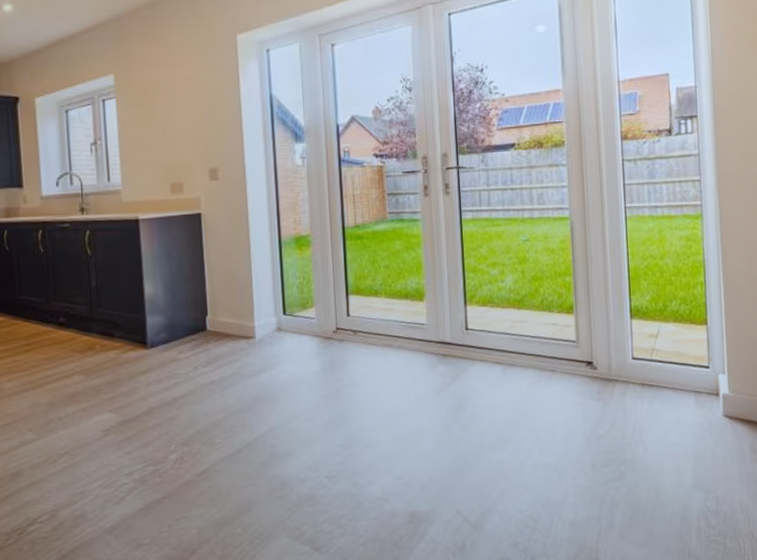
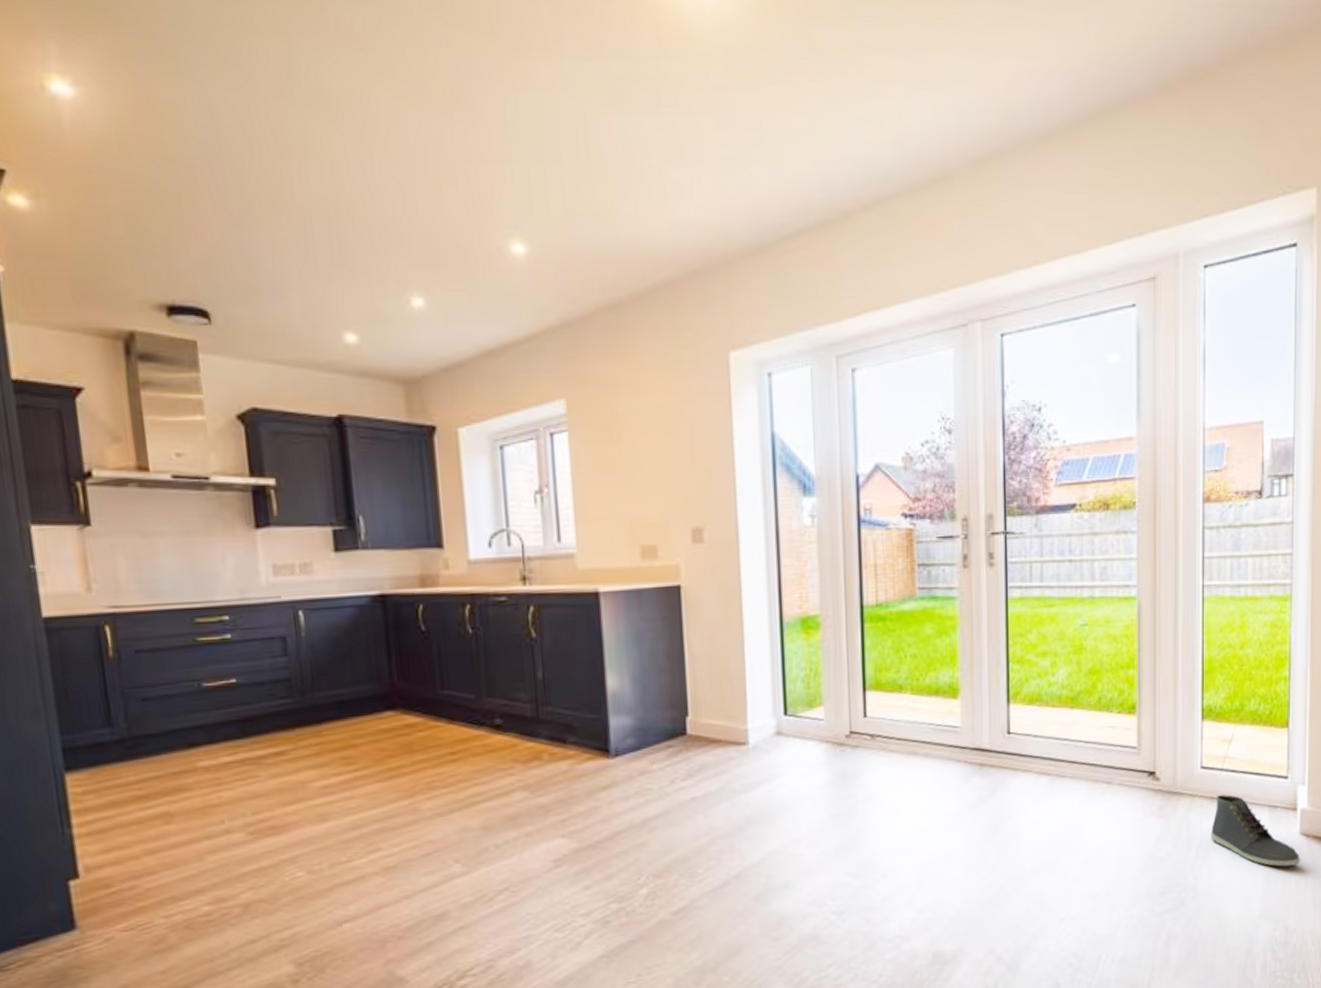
sneaker: none [644,381,725,444] -> present [1211,795,1300,867]

